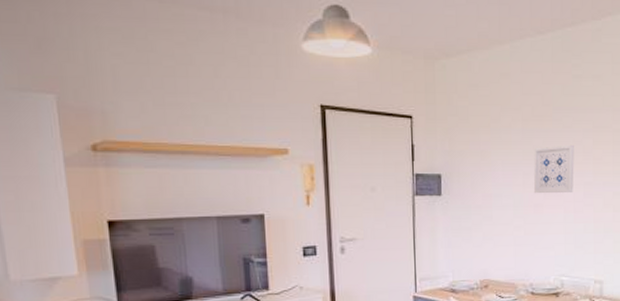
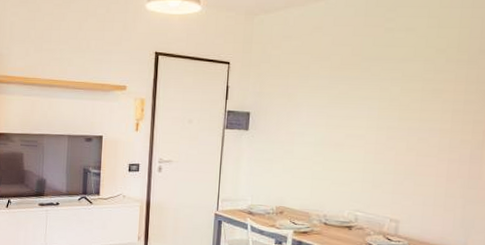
wall art: present [533,144,574,194] -> none [335,91,381,136]

